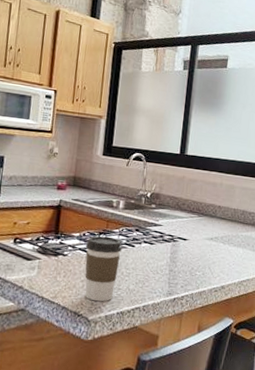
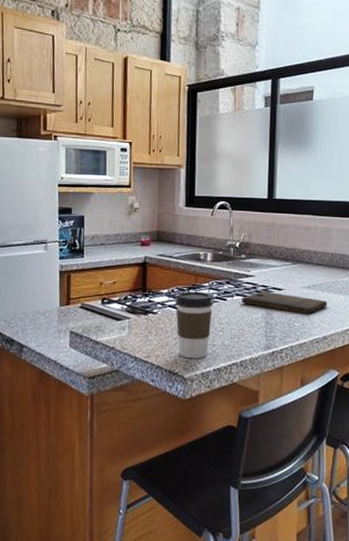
cutting board: none [149,240,228,264] -> present [242,290,328,314]

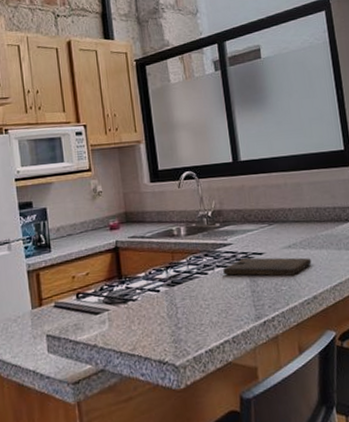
coffee cup: present [175,291,213,359] -> none [154,268,197,344]

